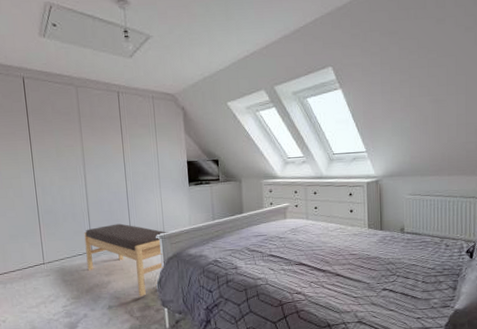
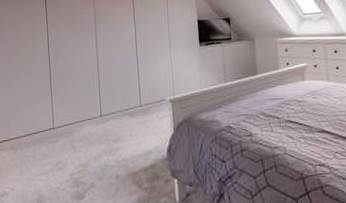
bench: present [84,223,169,297] -> none [93,86,179,166]

